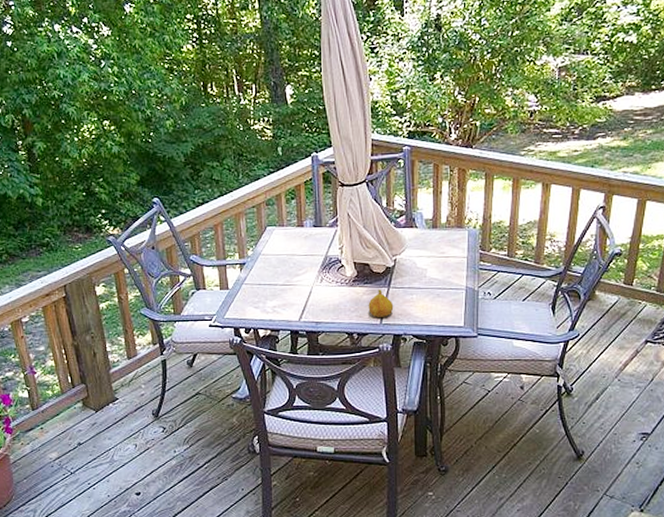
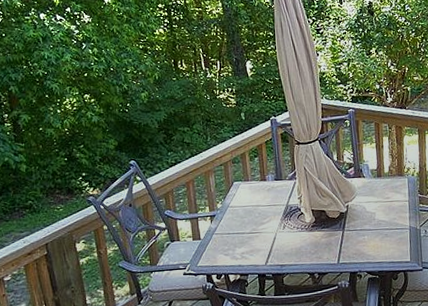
fruit: present [368,289,394,317] -> none [326,232,349,258]

